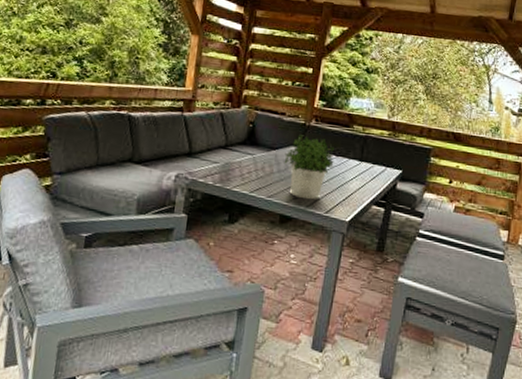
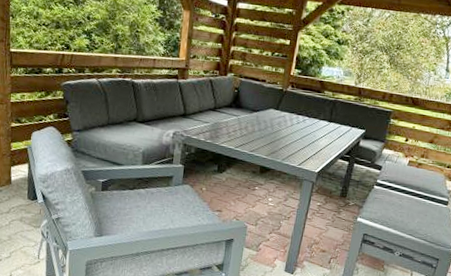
potted plant: present [284,134,334,200] -> none [264,99,307,154]

